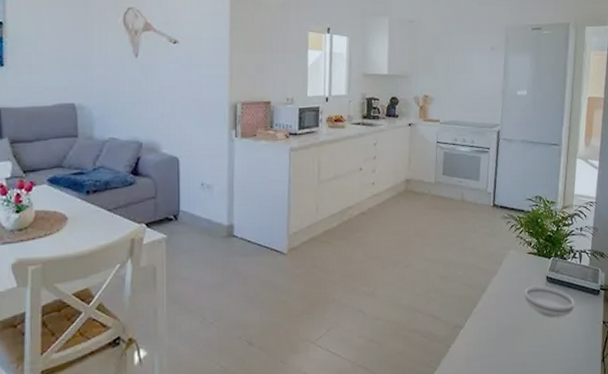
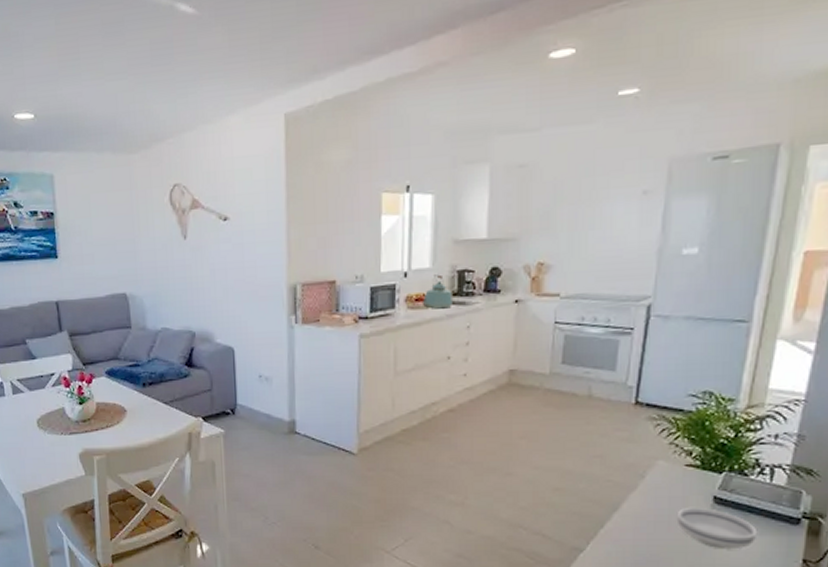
kettle: none [341,101,363,129] -> present [423,274,452,309]

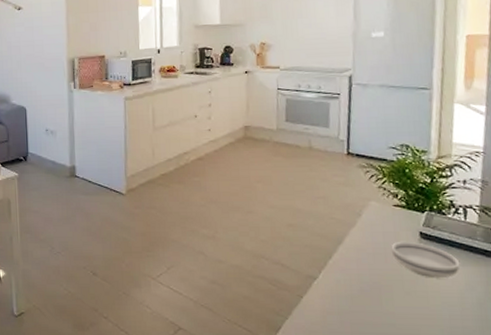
kettle: present [423,274,452,309] -> none [173,51,196,78]

